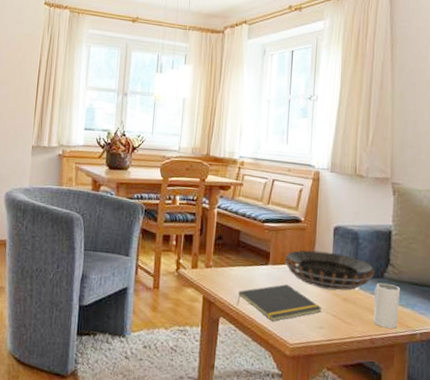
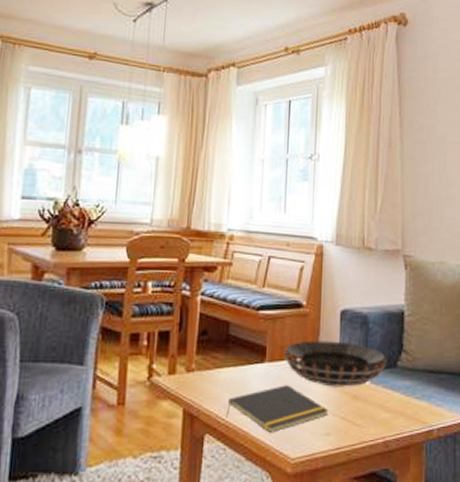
mug: present [373,282,401,329] -> none [386,373,416,426]

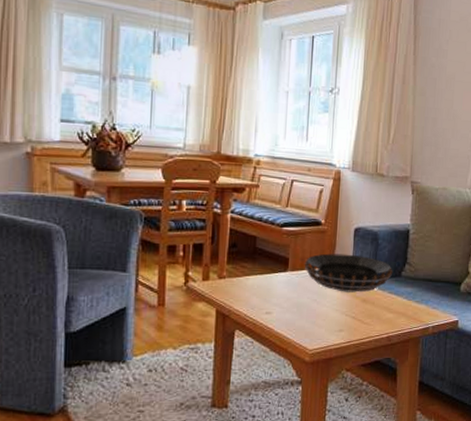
notepad: present [226,385,329,434] -> none [254,290,342,330]

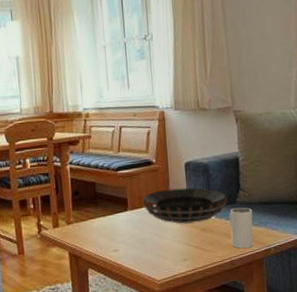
mug: none [390,281,417,325] -> present [229,207,254,249]

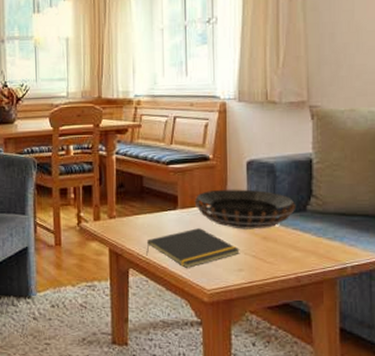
notepad: none [102,226,184,264] -> present [146,228,240,269]
mug: present [229,207,254,249] -> none [297,216,327,264]

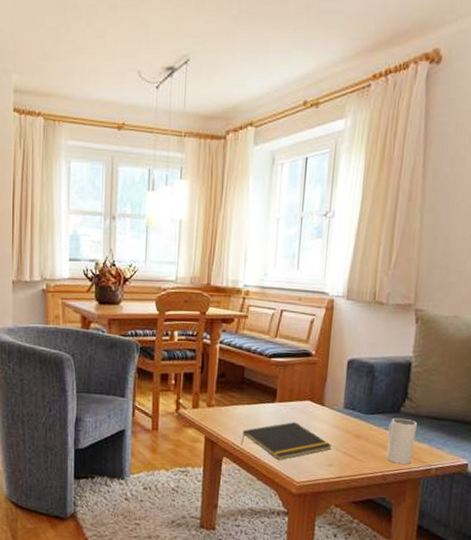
decorative bowl: present [194,189,297,229] -> none [292,385,391,427]
mug: none [297,216,327,264] -> present [386,417,418,464]

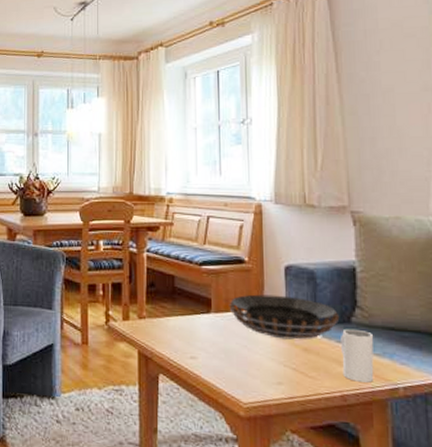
notepad: present [241,422,332,461] -> none [177,334,279,379]
decorative bowl: none [292,385,391,427] -> present [229,294,340,340]

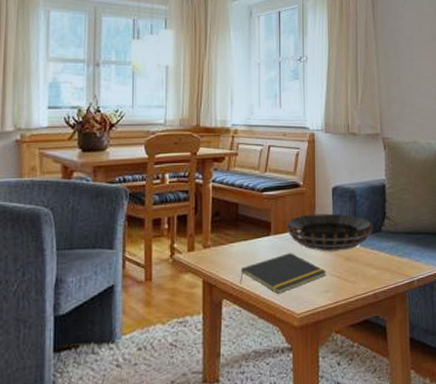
notepad: none [177,334,279,379] -> present [240,253,327,295]
mug: present [341,328,374,383] -> none [374,236,398,280]

